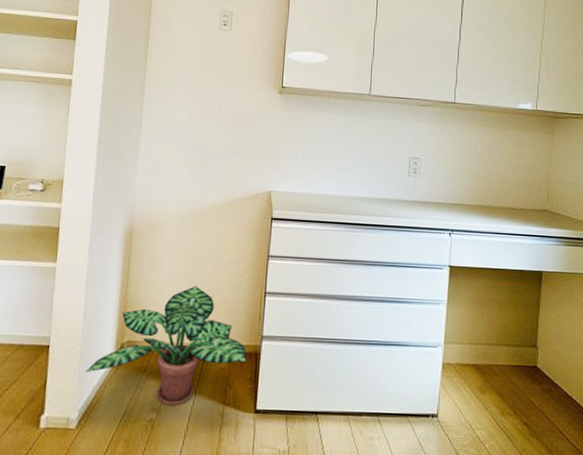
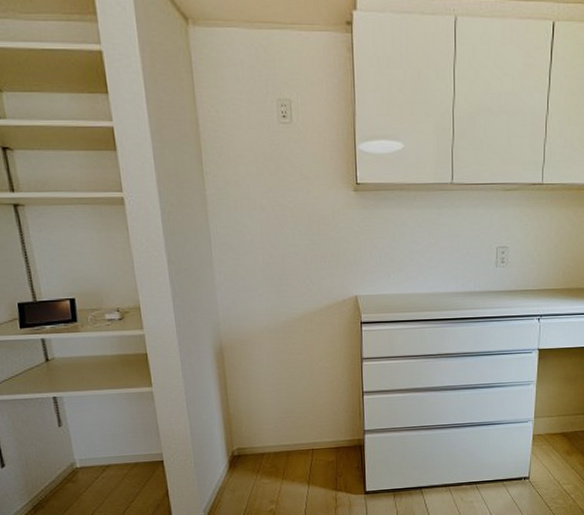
potted plant: present [86,286,247,406] -> none [203,393,352,497]

